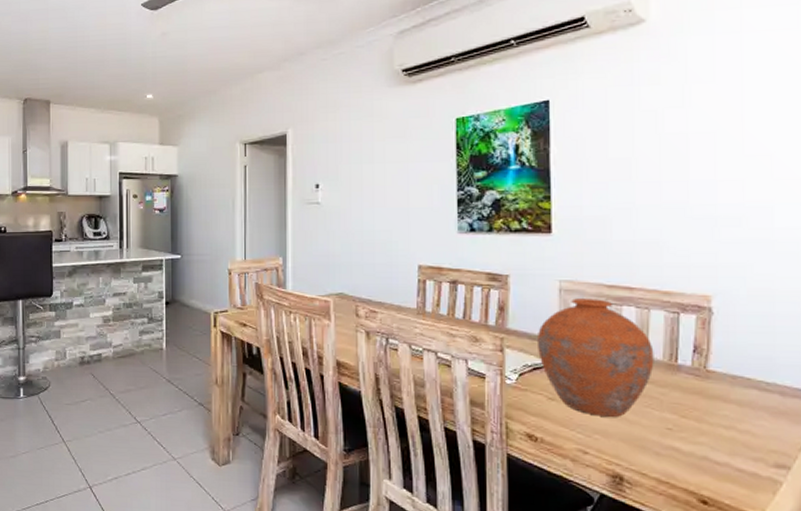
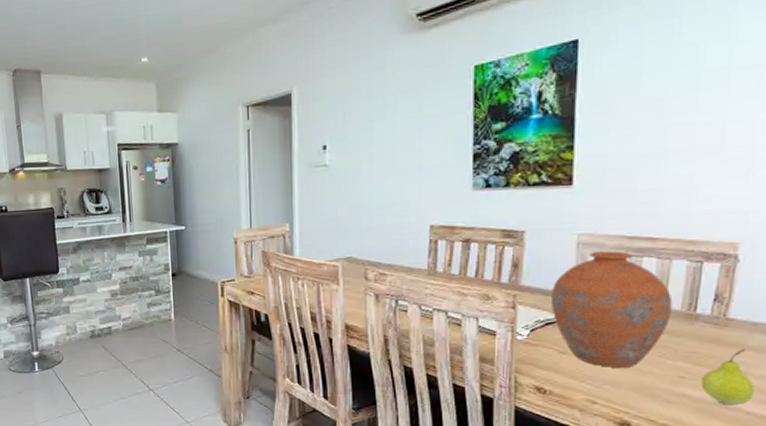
fruit: none [689,402,742,461] -> present [701,349,755,406]

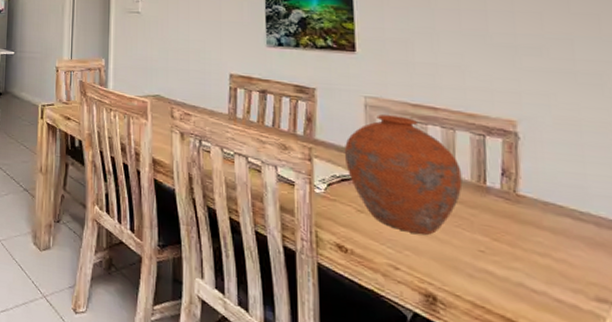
fruit: present [701,349,755,406] -> none [502,228,559,290]

